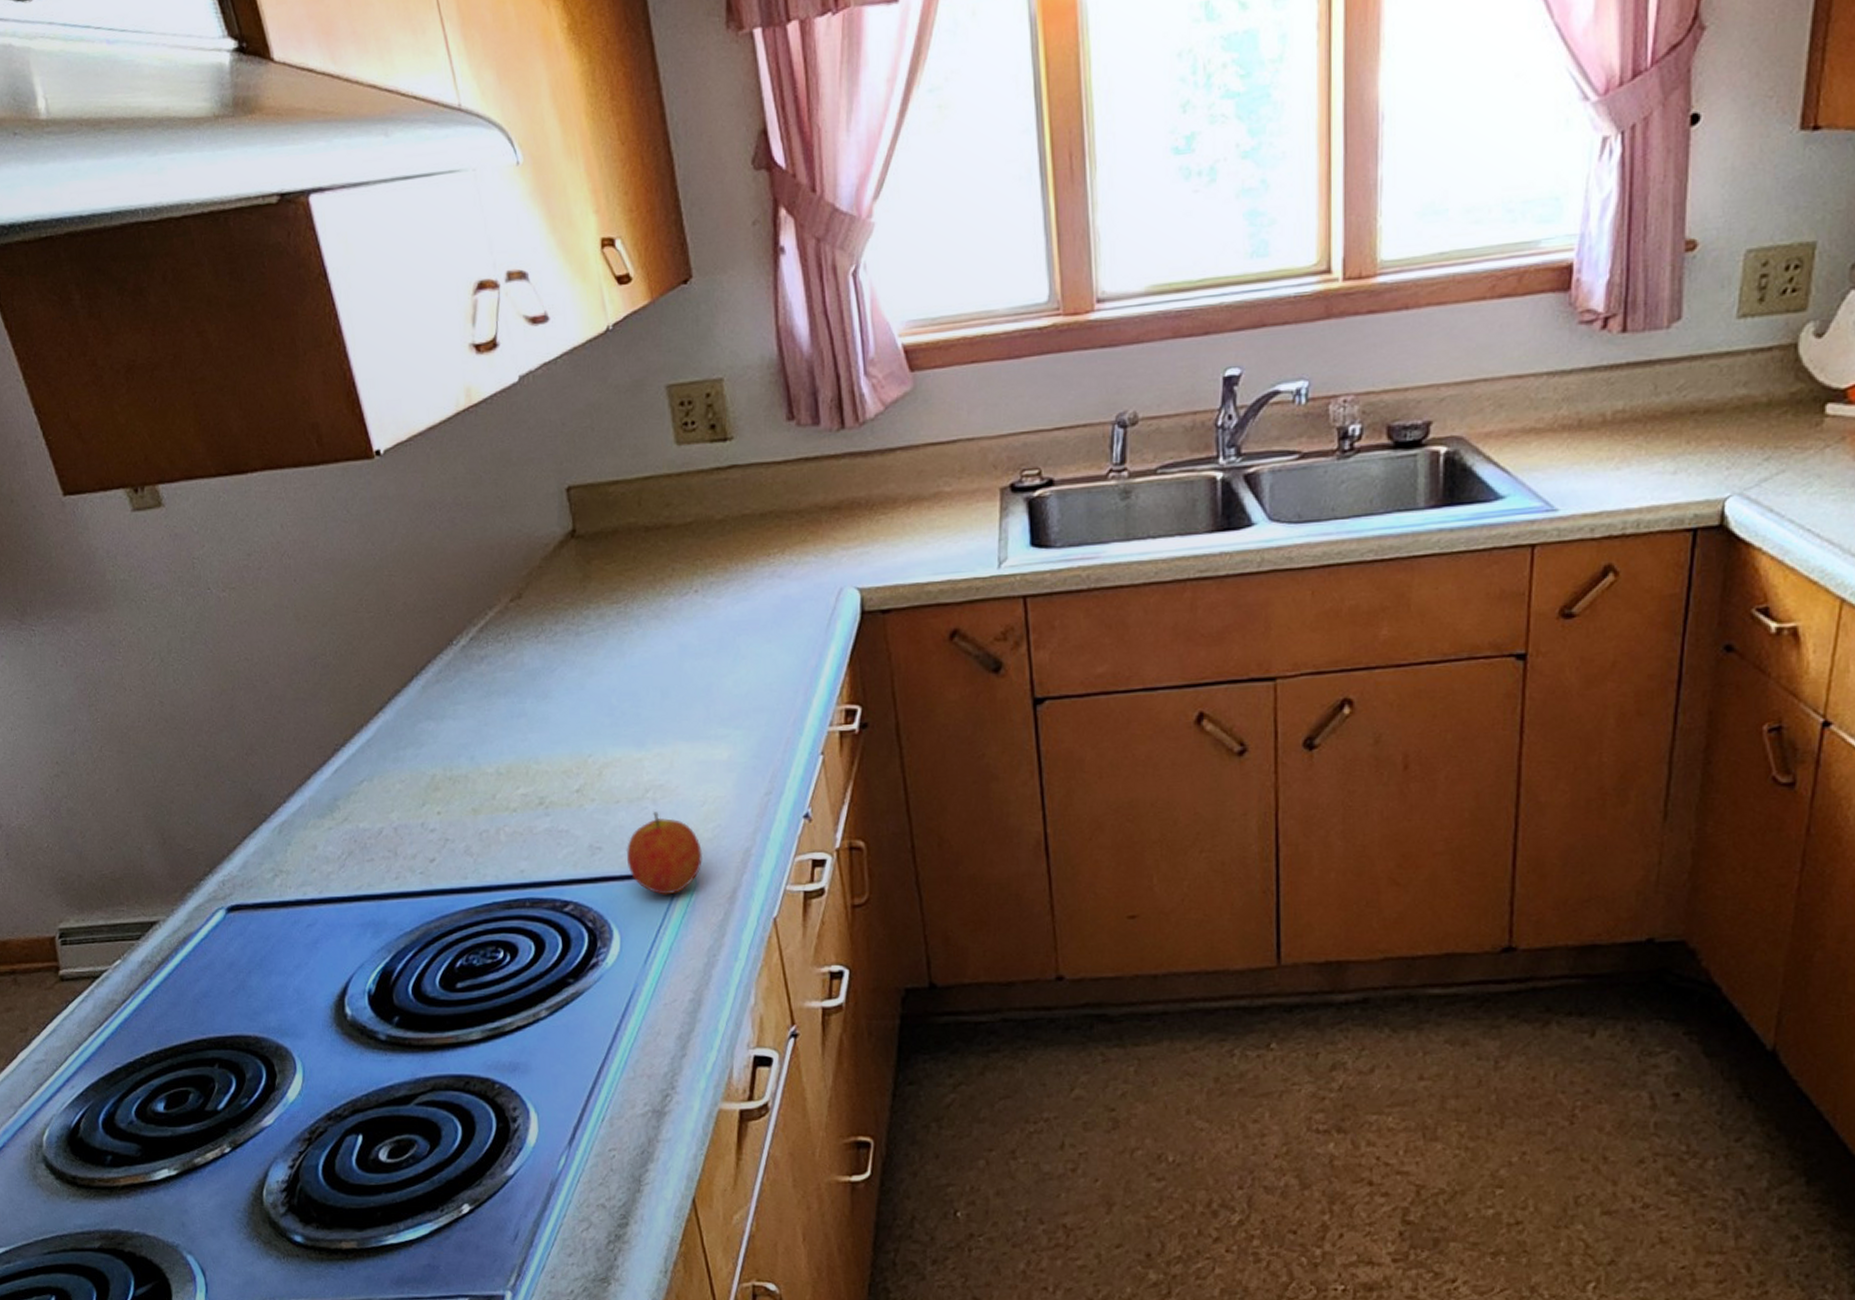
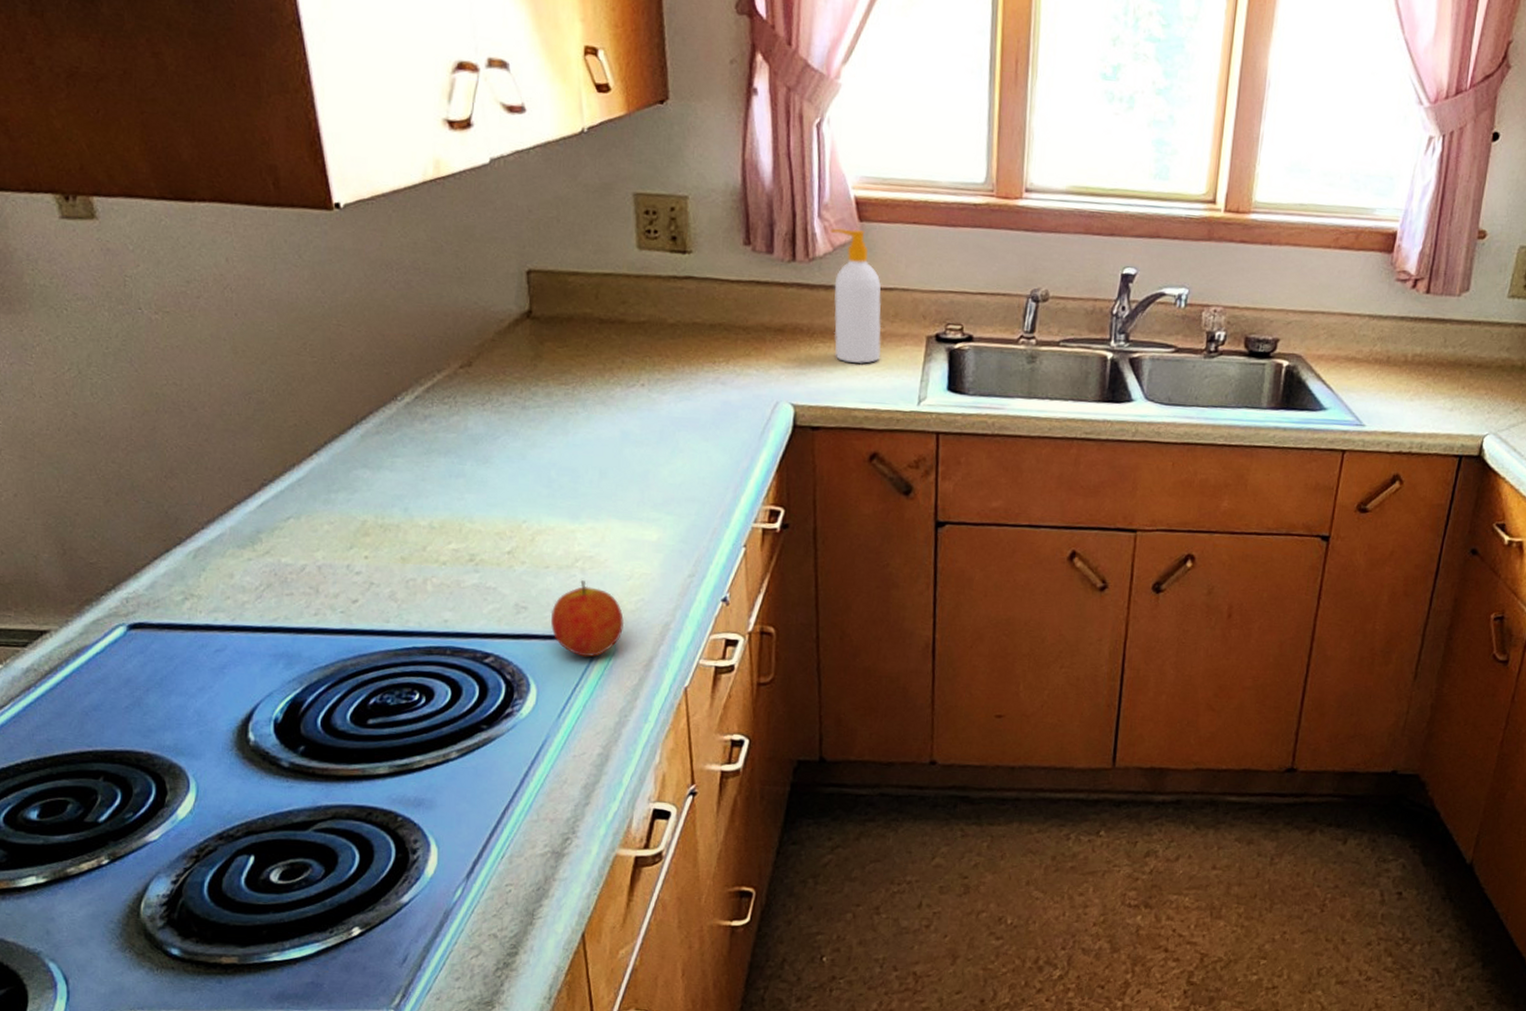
soap bottle: none [879,381,951,532] -> present [830,228,882,365]

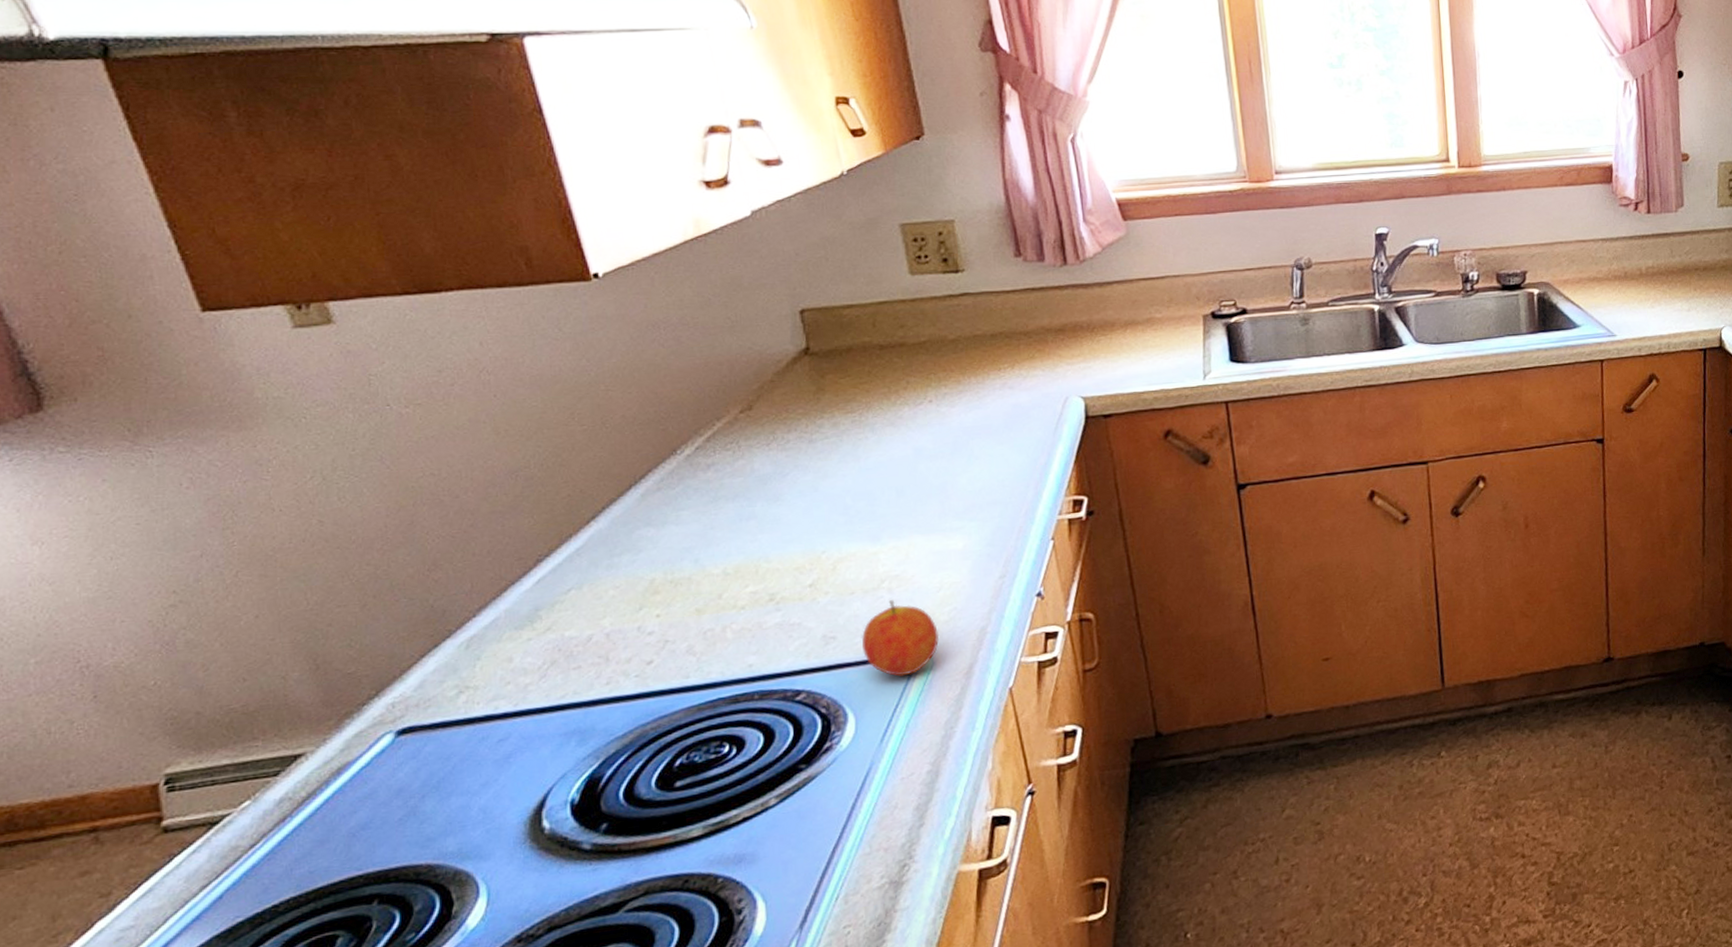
soap bottle: present [830,228,882,365] -> none [1096,228,1162,350]

